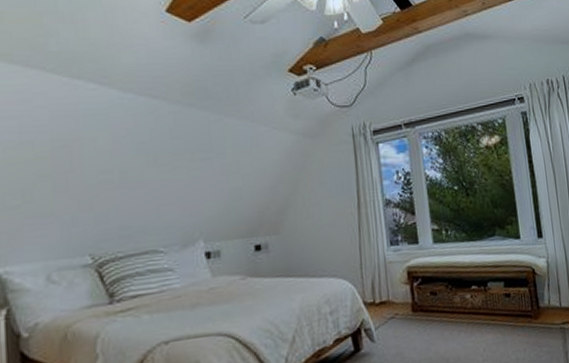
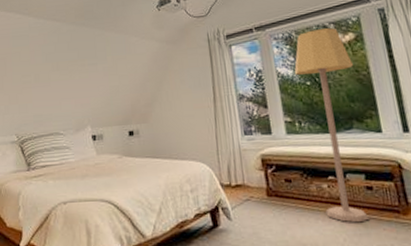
lamp: none [442,129,507,332] -> present [294,28,371,223]

